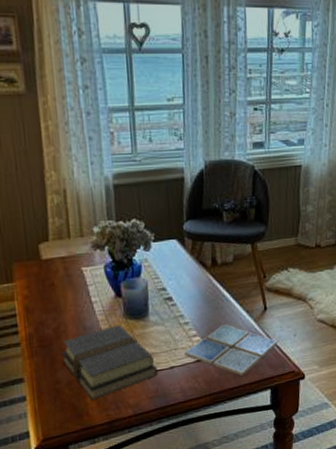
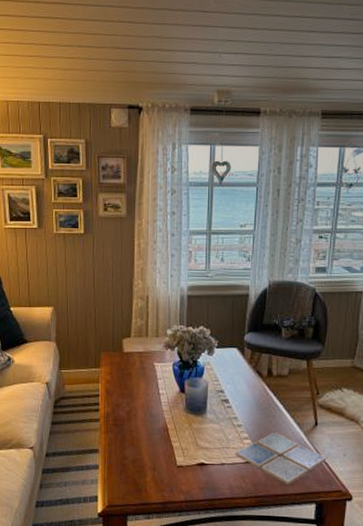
book: present [61,324,159,400] -> none [130,417,210,480]

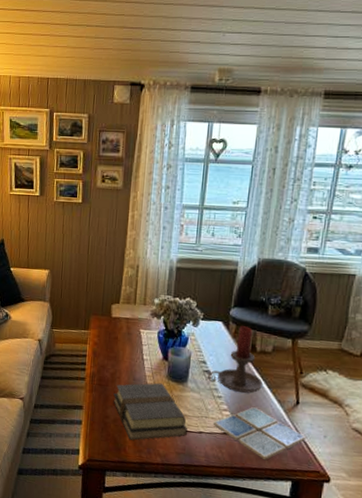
book: none [130,417,210,480] -> present [113,382,188,440]
candle holder: none [225,351,281,419] -> present [207,326,263,393]

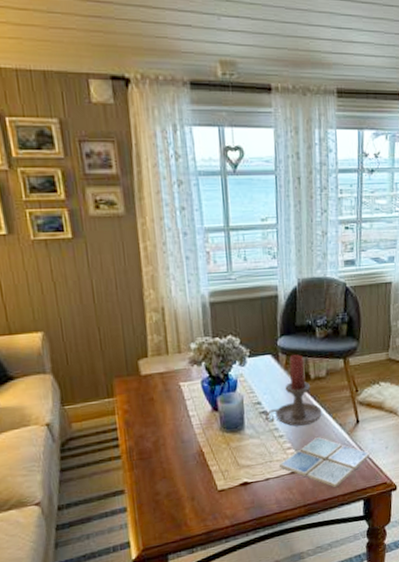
book: present [113,382,188,440] -> none [160,438,254,511]

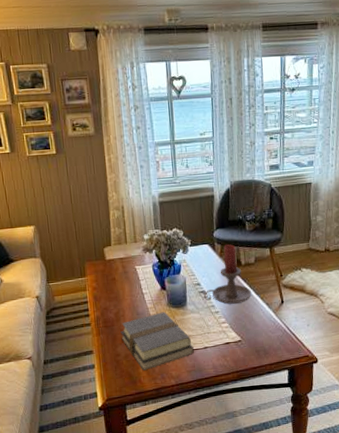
book: none [160,438,254,511] -> present [120,312,195,370]
drink coaster: present [280,436,371,488] -> none [216,313,294,358]

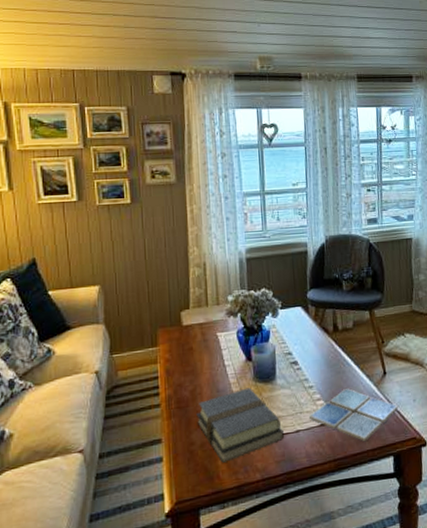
candle holder: present [203,244,251,304] -> none [295,306,350,377]
drink coaster: none [216,313,294,358] -> present [309,387,399,442]

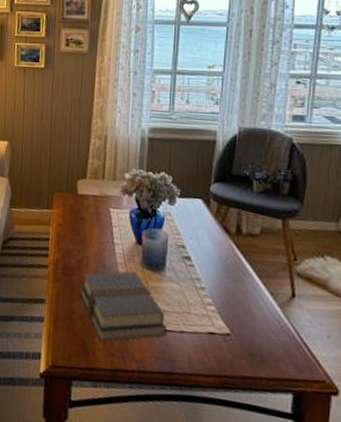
drink coaster: present [309,387,399,442] -> none [197,299,307,367]

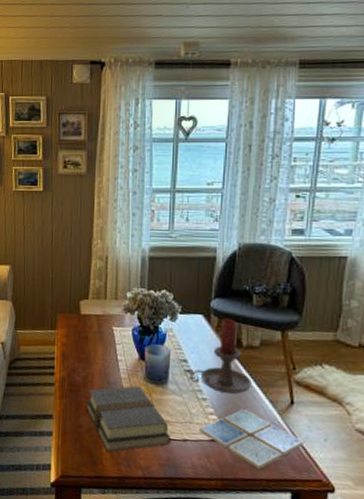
candle holder: none [187,204,251,284] -> present [189,319,251,394]
drink coaster: none [197,299,307,367] -> present [200,408,305,470]

